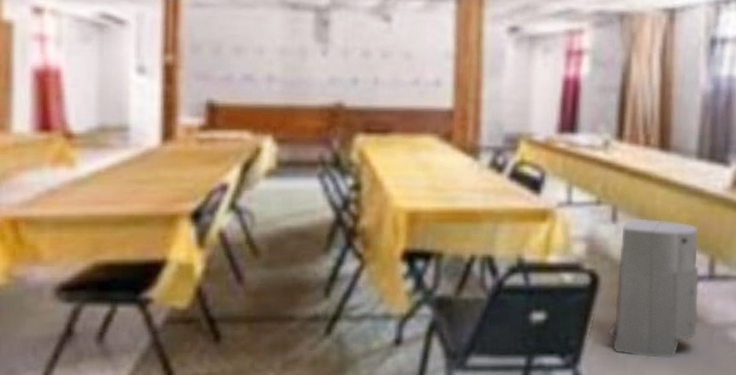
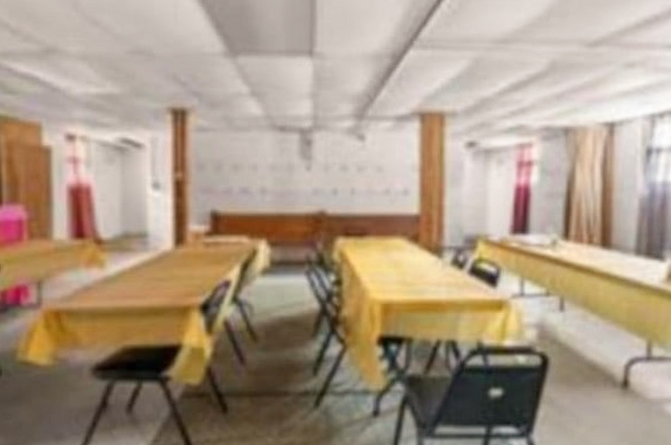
air purifier: present [608,218,699,359] -> none [557,307,638,429]

